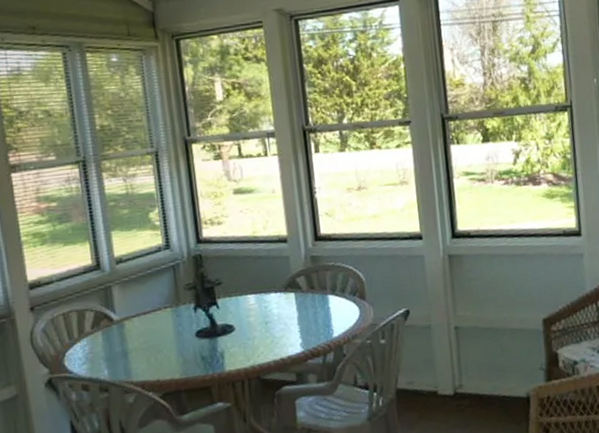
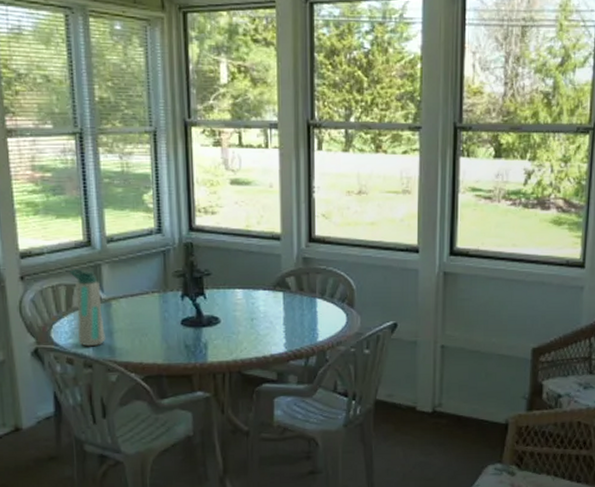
water bottle: none [80,293,120,371] -> present [69,269,105,347]

